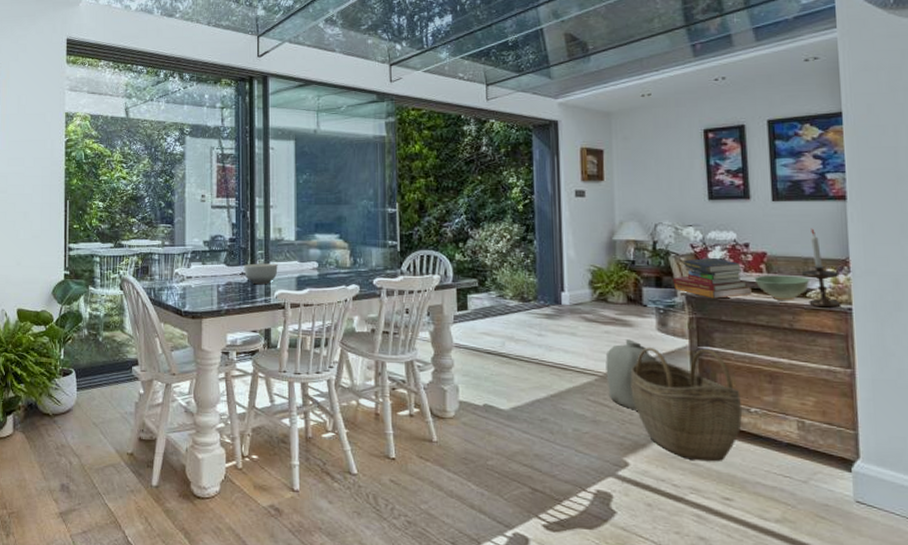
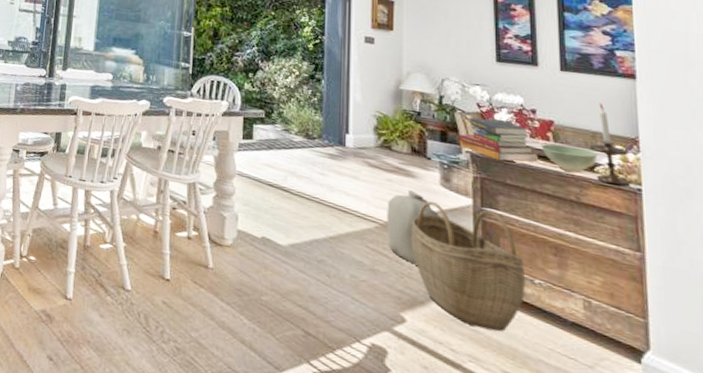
bowl: present [243,263,278,284] -> none [42,67,75,89]

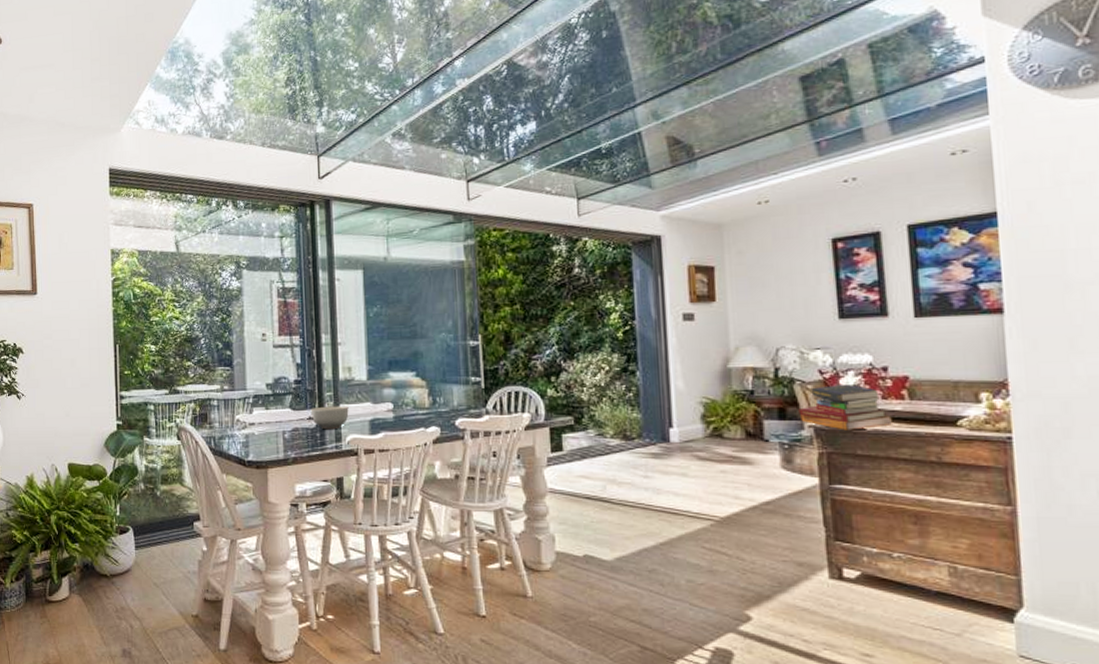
bowl: none [42,67,75,89] -> present [310,406,349,429]
bag: present [387,190,439,265] -> none [722,479,782,558]
woven basket: present [411,201,526,332] -> none [751,488,884,614]
bowl: present [540,143,599,173] -> none [894,402,962,430]
candlestick: present [589,102,631,187] -> none [950,347,999,437]

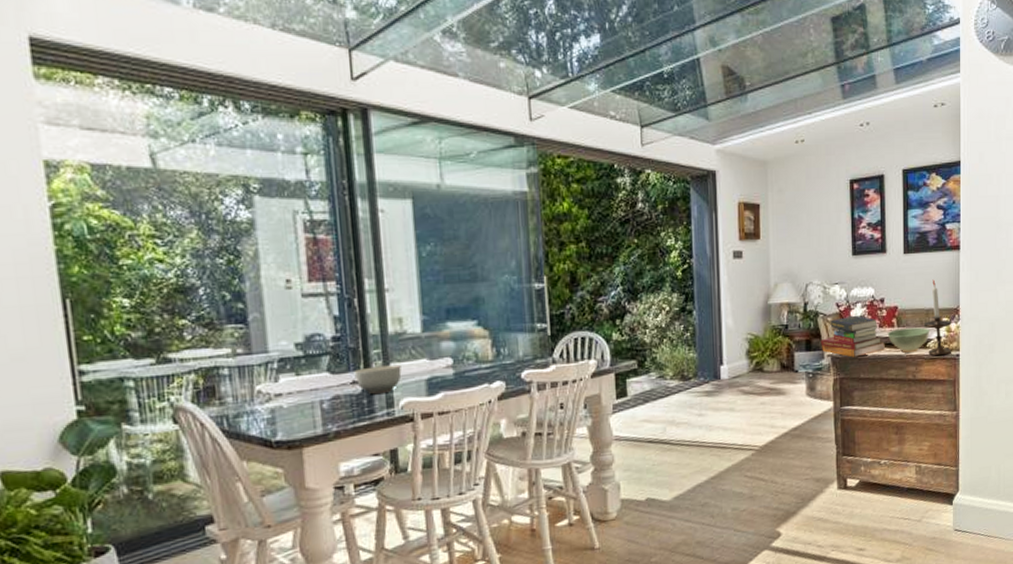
bowl: none [894,402,962,430] -> present [887,327,930,353]
candlestick: none [950,347,999,437] -> present [923,279,952,357]

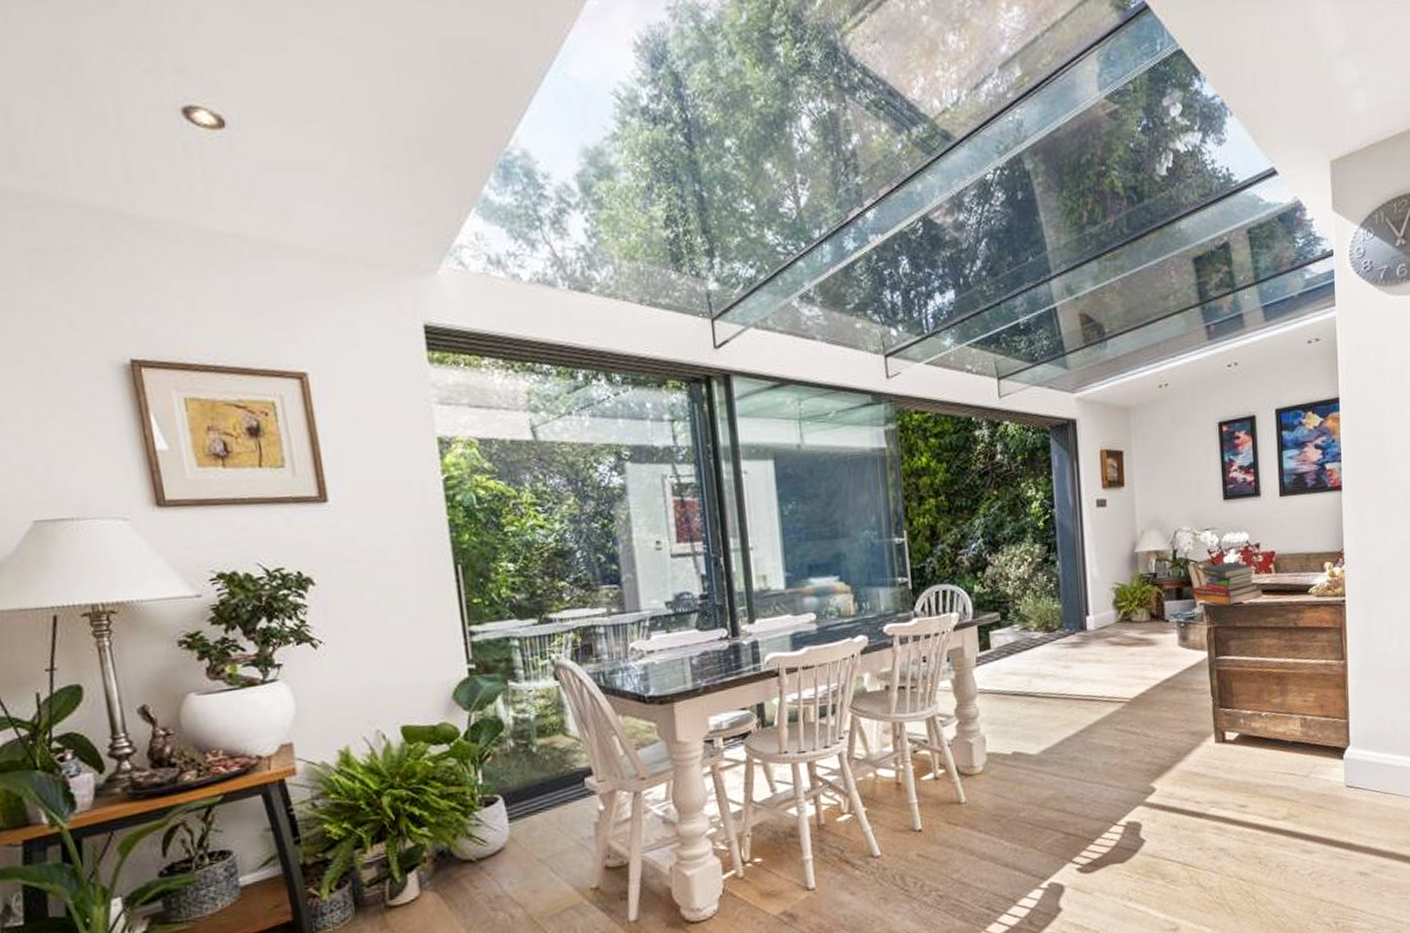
bowl: present [354,364,402,394] -> none [721,620,767,650]
bowl: present [887,327,930,353] -> none [1264,572,1312,600]
candlestick: present [923,279,952,357] -> none [1304,522,1337,603]

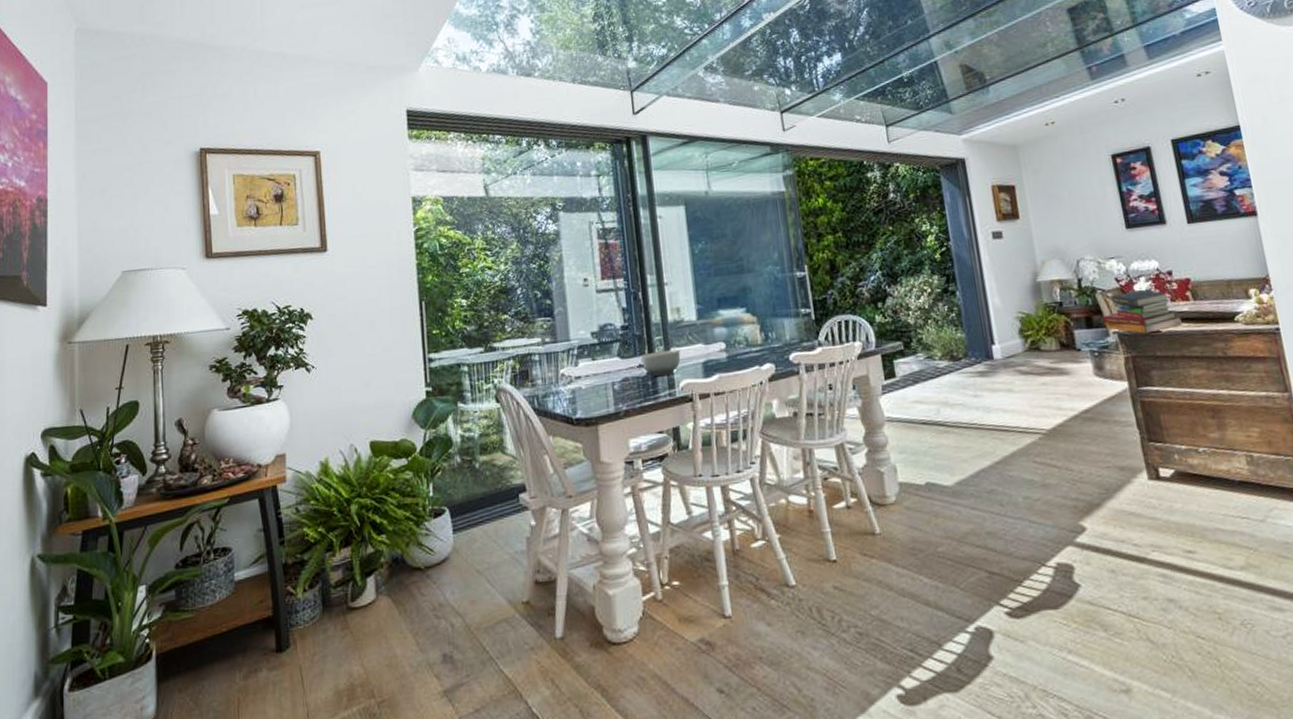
bowl: none [721,620,767,650] -> present [640,349,681,376]

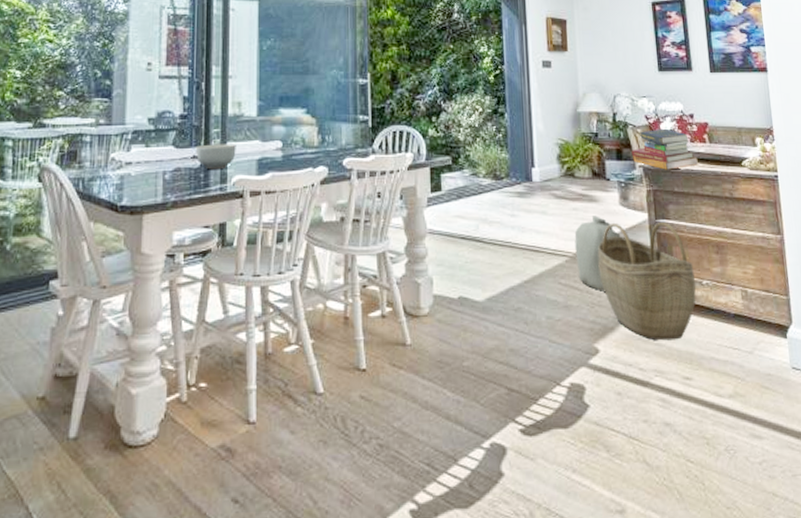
bag: none [1046,389,1099,467] -> present [574,216,621,292]
woven basket: none [1074,390,1193,514] -> present [598,223,696,341]

